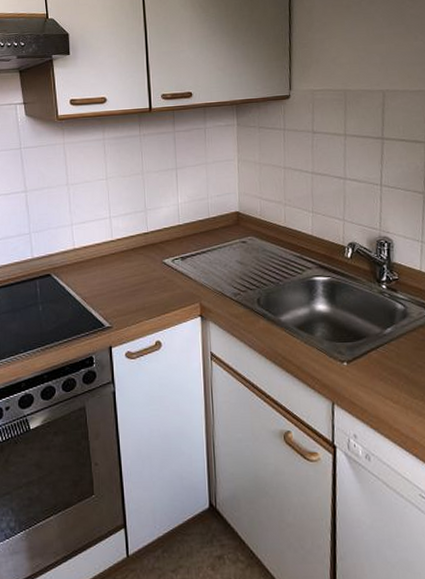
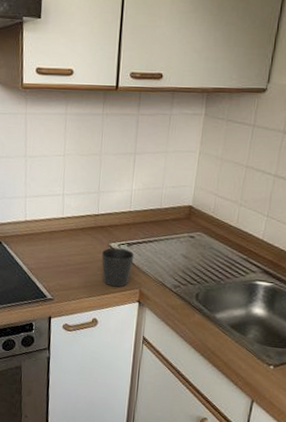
cup: none [156,263,190,304] -> present [101,247,134,287]

